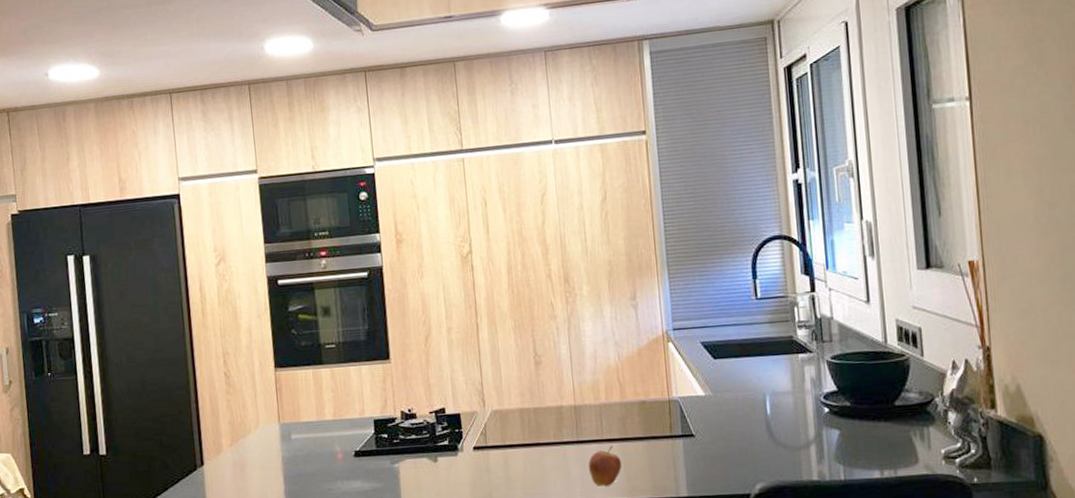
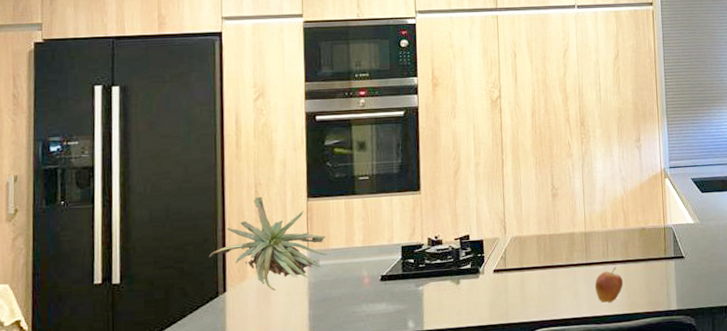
plant: none [185,367,300,465] -> present [209,197,328,291]

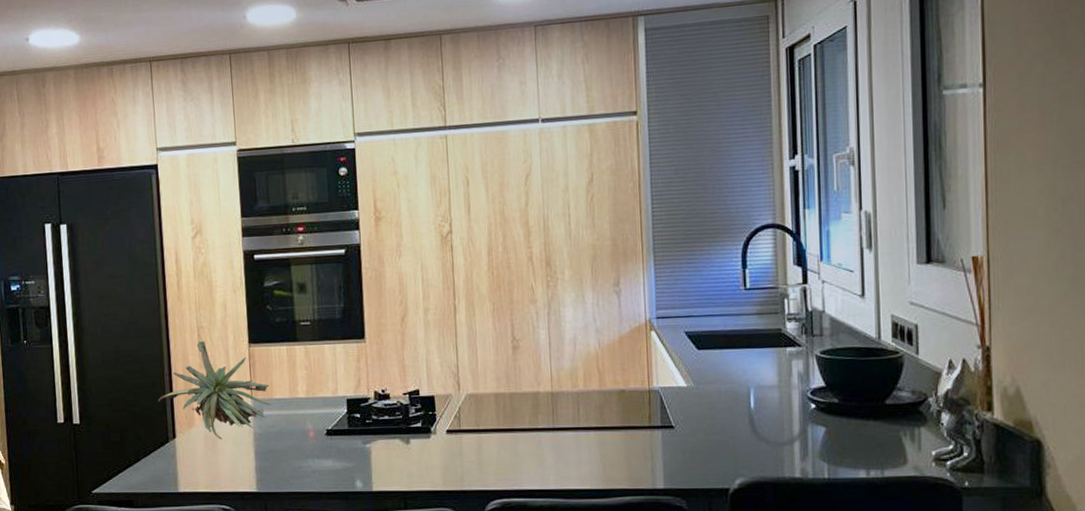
fruit: present [594,267,624,303] -> none [563,435,598,475]

